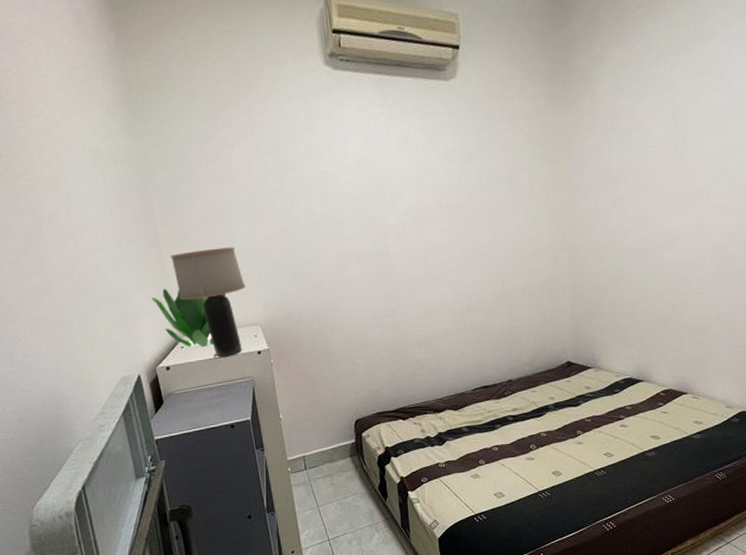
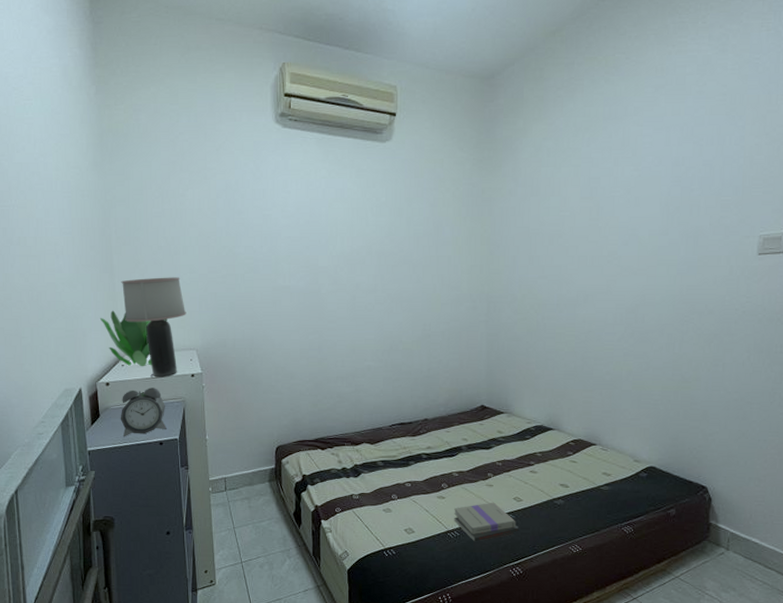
alarm clock: none [185,368,237,423] -> present [120,388,167,437]
books: none [544,459,611,501] -> present [454,502,520,542]

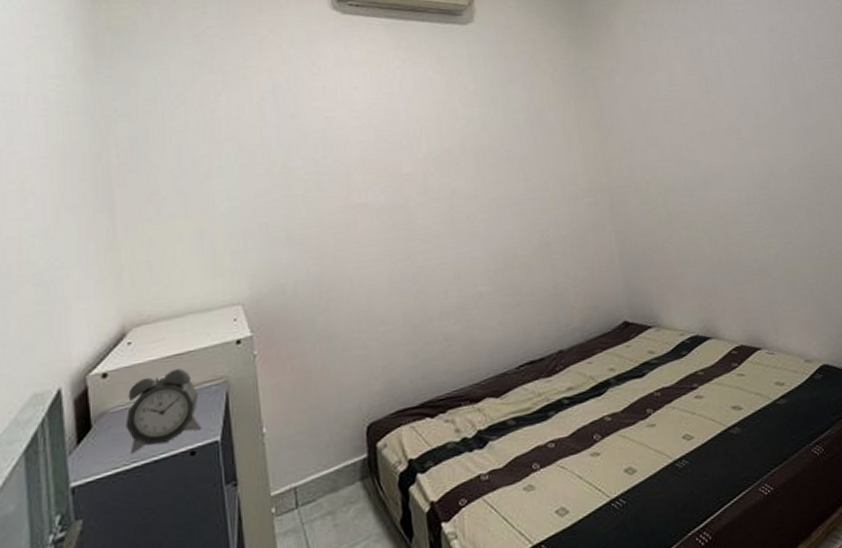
plant: present [100,310,167,367] -> none [93,264,198,343]
table lamp: present [121,277,186,379] -> none [125,207,226,355]
books: present [454,502,520,542] -> none [614,447,697,509]

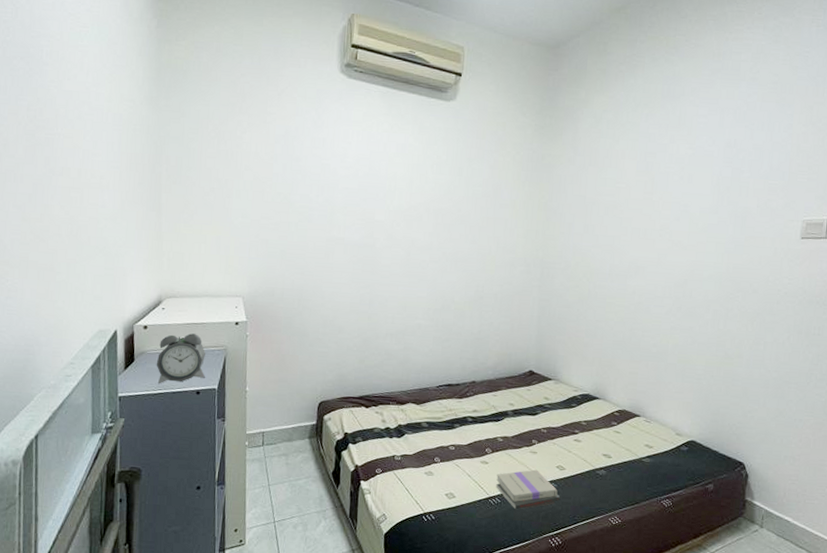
books: none [614,447,697,509] -> present [496,469,561,510]

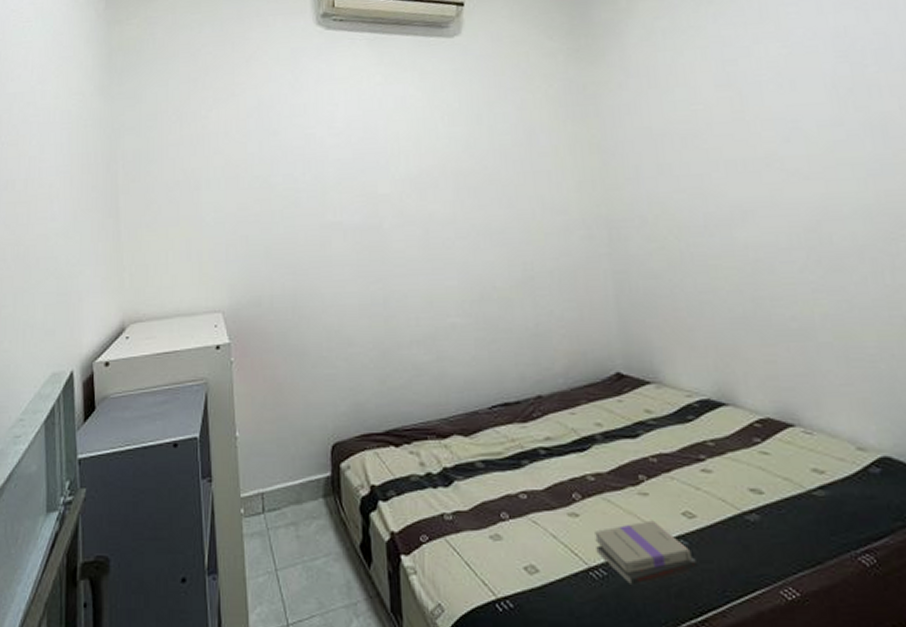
alarm clock: present [156,333,205,384] -> none [122,366,183,438]

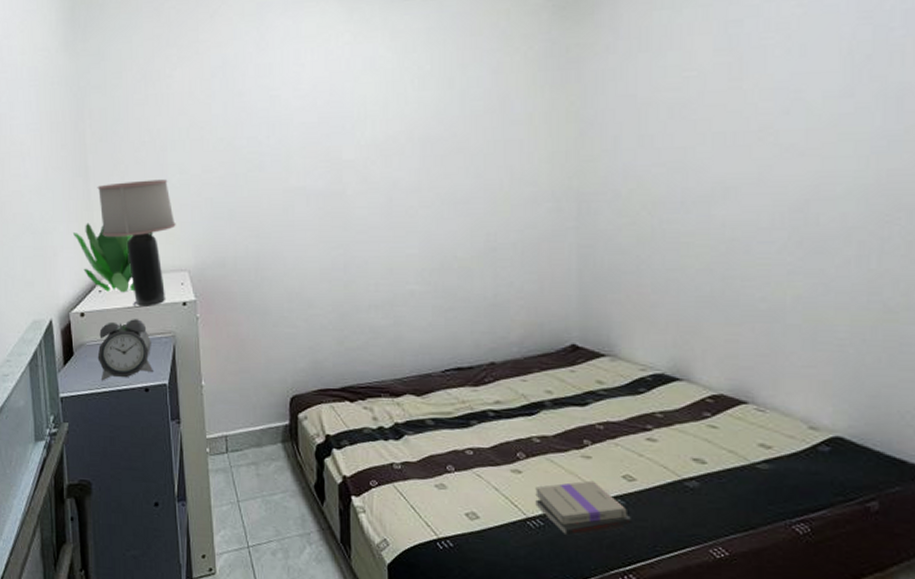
plant: none [101,265,185,339] -> present [73,223,153,293]
alarm clock: none [122,366,183,438] -> present [97,319,153,381]
table lamp: none [128,218,210,354] -> present [97,179,176,308]

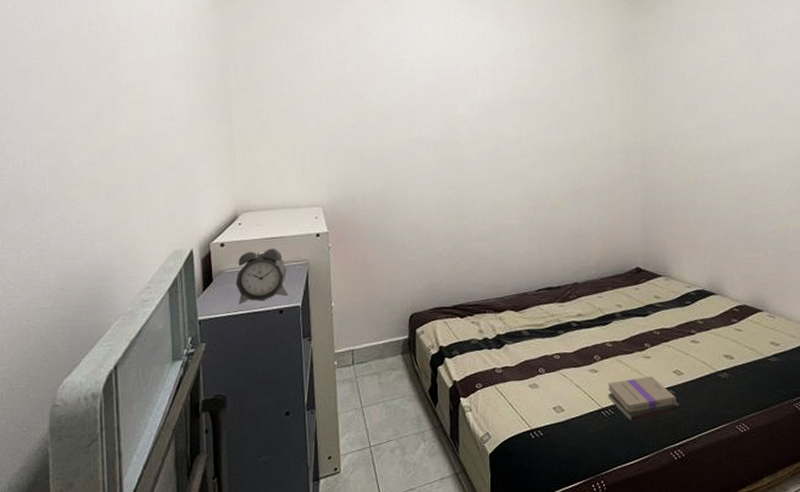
plant: present [73,223,153,293] -> none [216,163,291,226]
table lamp: present [97,179,176,308] -> none [240,126,312,239]

